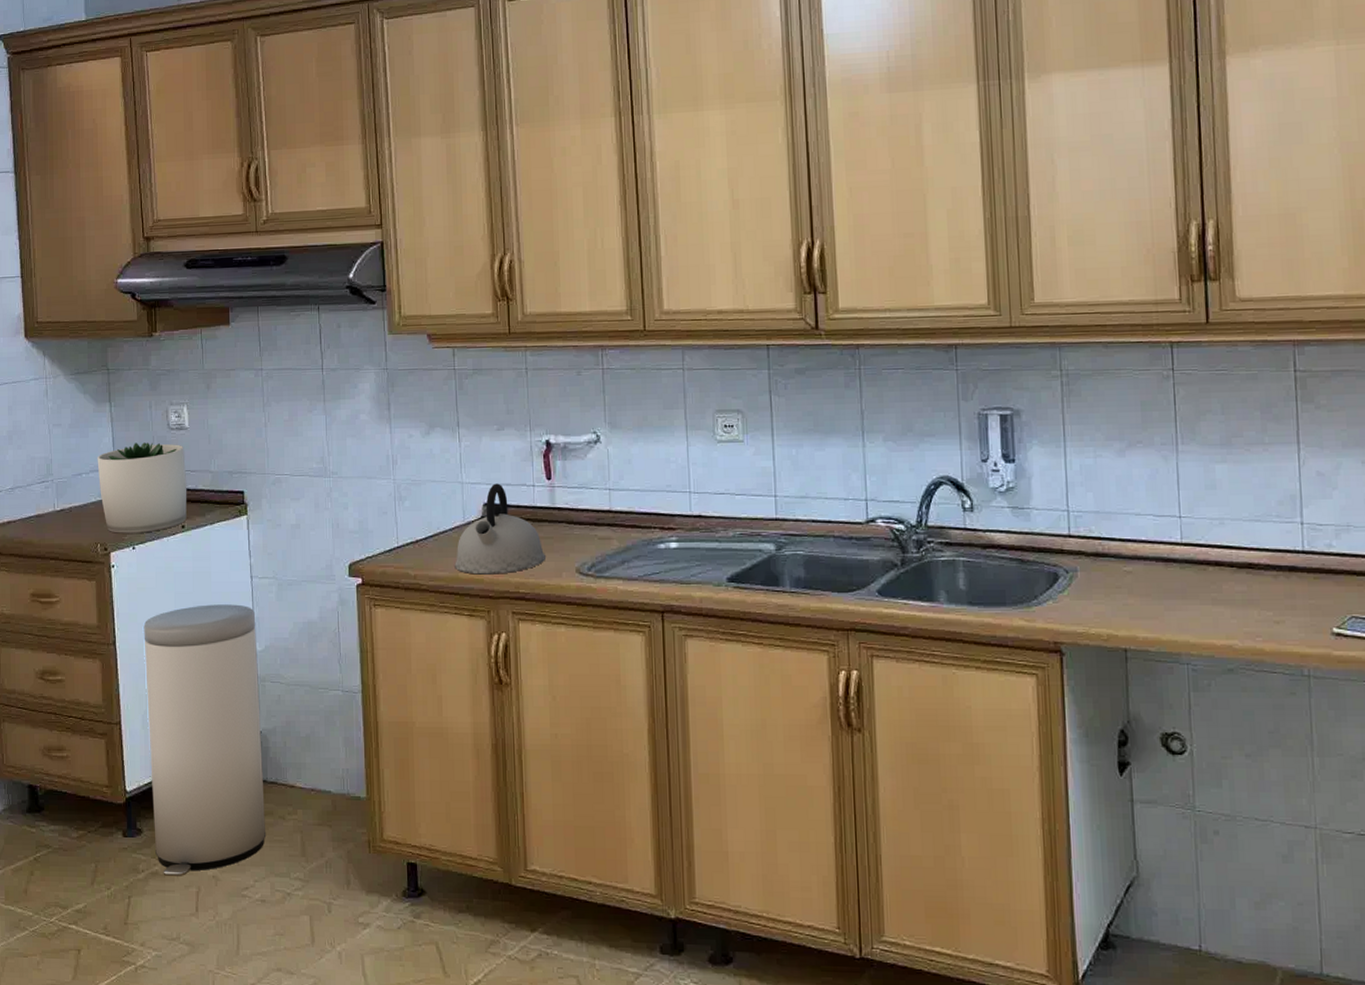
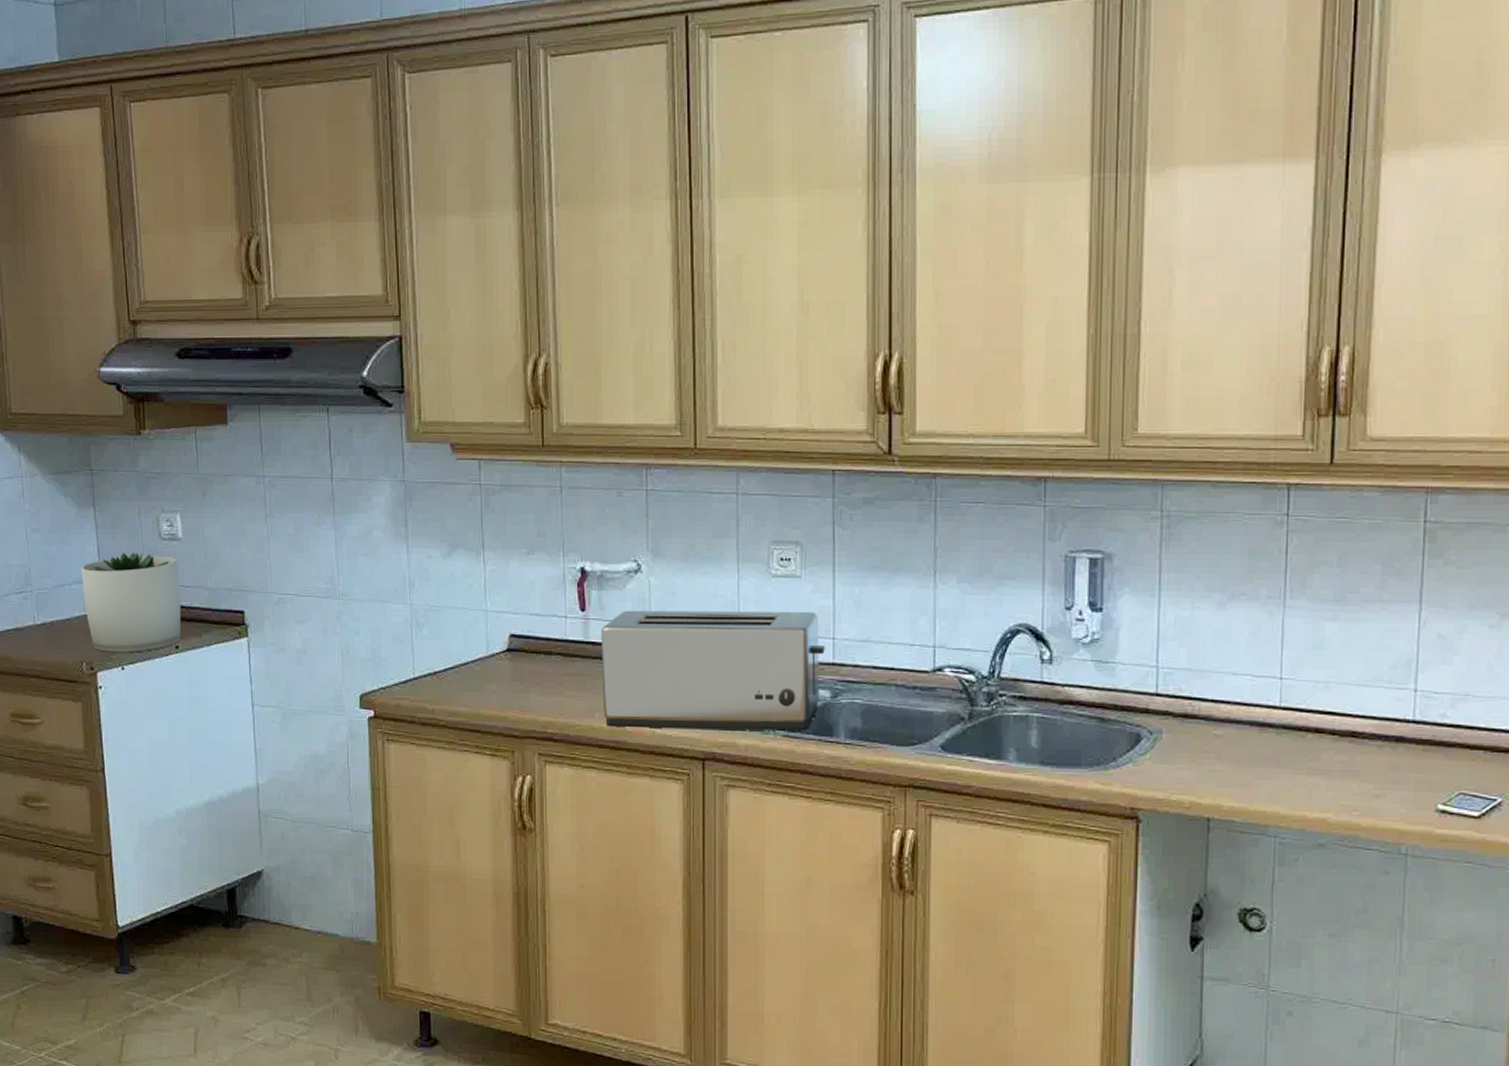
pedal bin: present [143,604,267,877] -> none [134,732,269,1017]
kettle: present [455,483,545,575] -> none [476,613,577,712]
toaster: none [565,472,768,586] -> present [600,610,825,731]

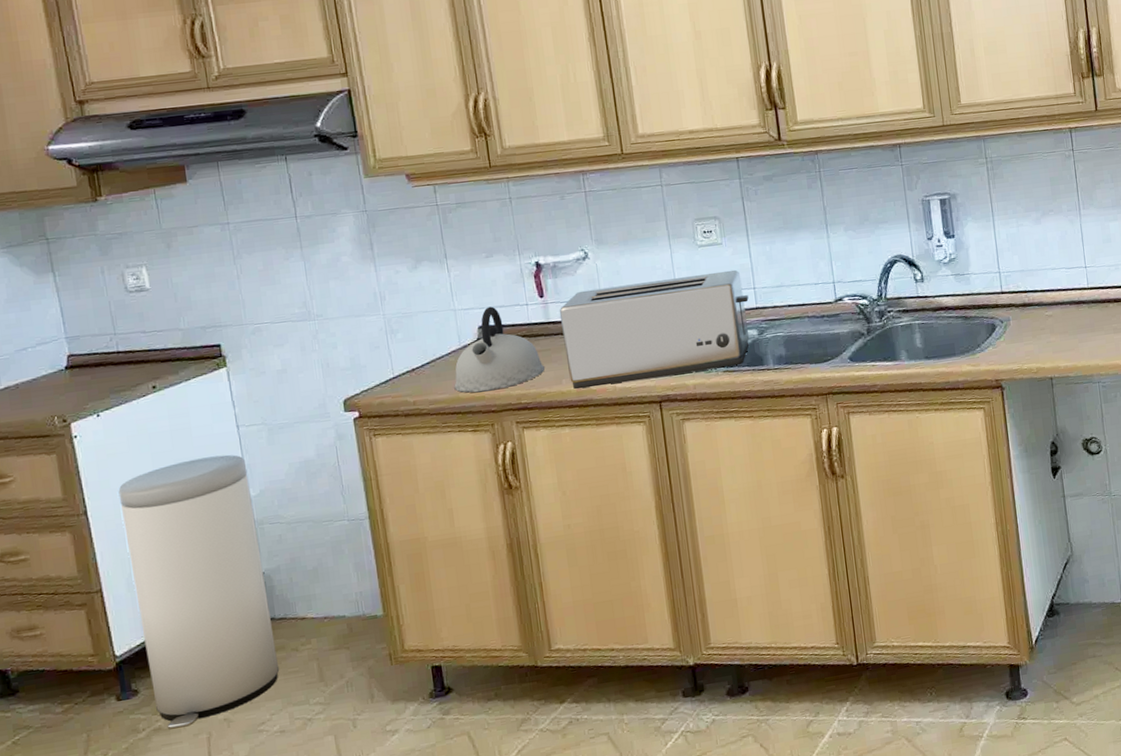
planter: present [81,553,182,654] -> none [44,306,158,404]
pedal bin: none [134,732,269,1017] -> present [118,454,280,730]
kettle: none [476,613,577,712] -> present [454,306,545,393]

